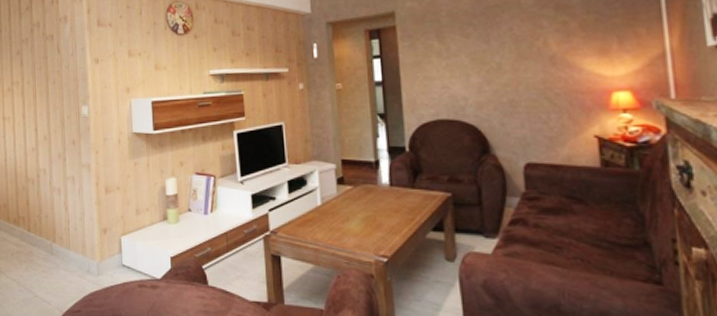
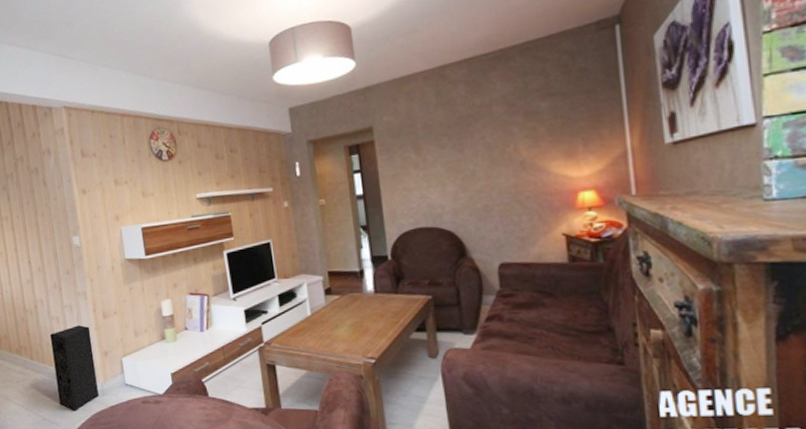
speaker: none [49,199,95,290] -> present [49,325,100,412]

